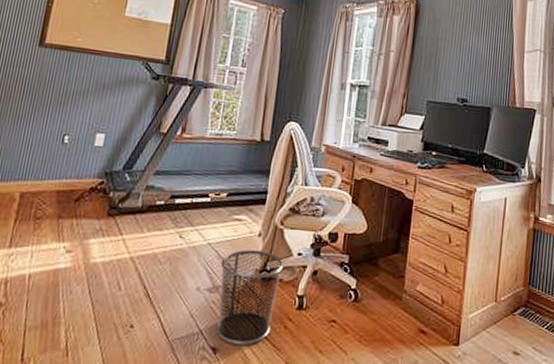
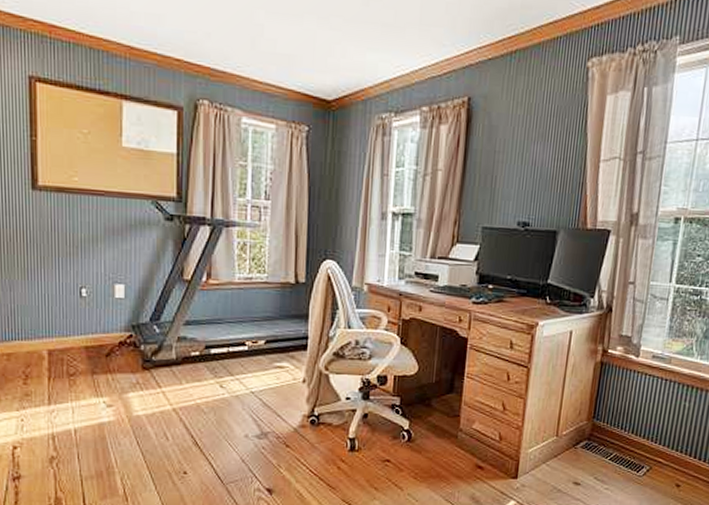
waste bin: present [216,249,284,345] -> none [266,396,332,486]

